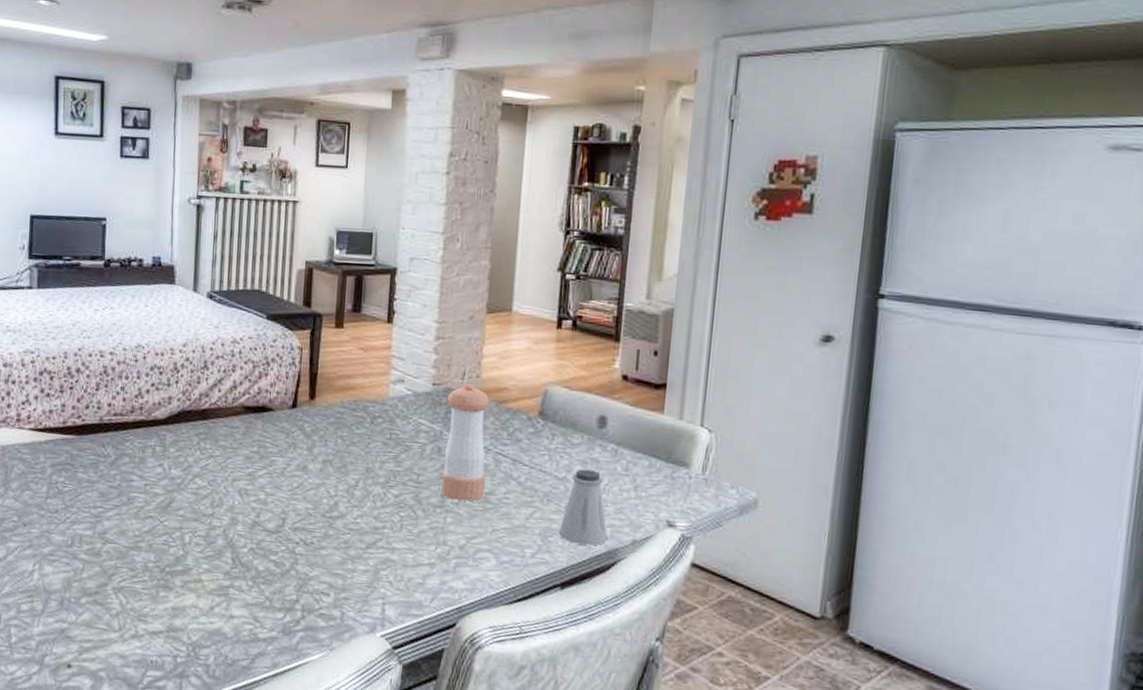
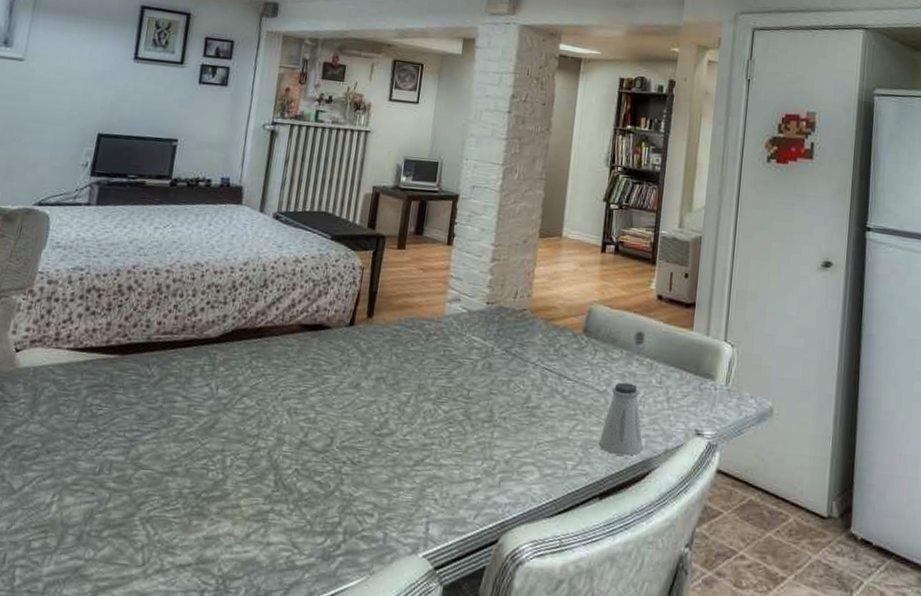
pepper shaker: present [441,384,490,502] -> none [490,303,539,416]

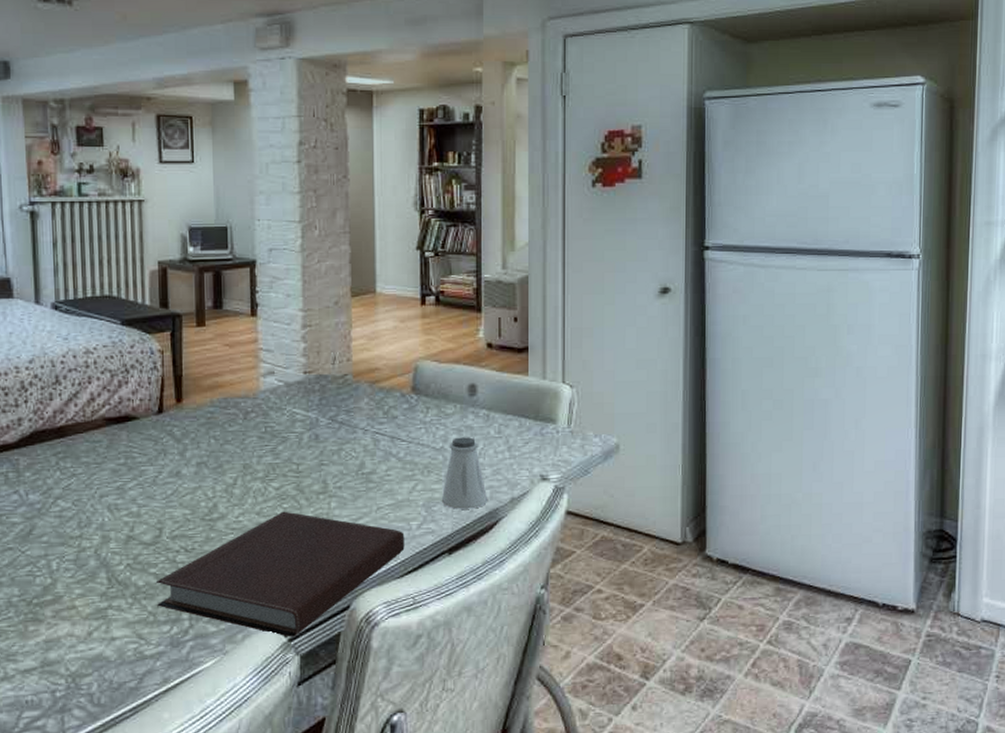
notebook: none [316,435,560,566] -> present [155,511,405,637]

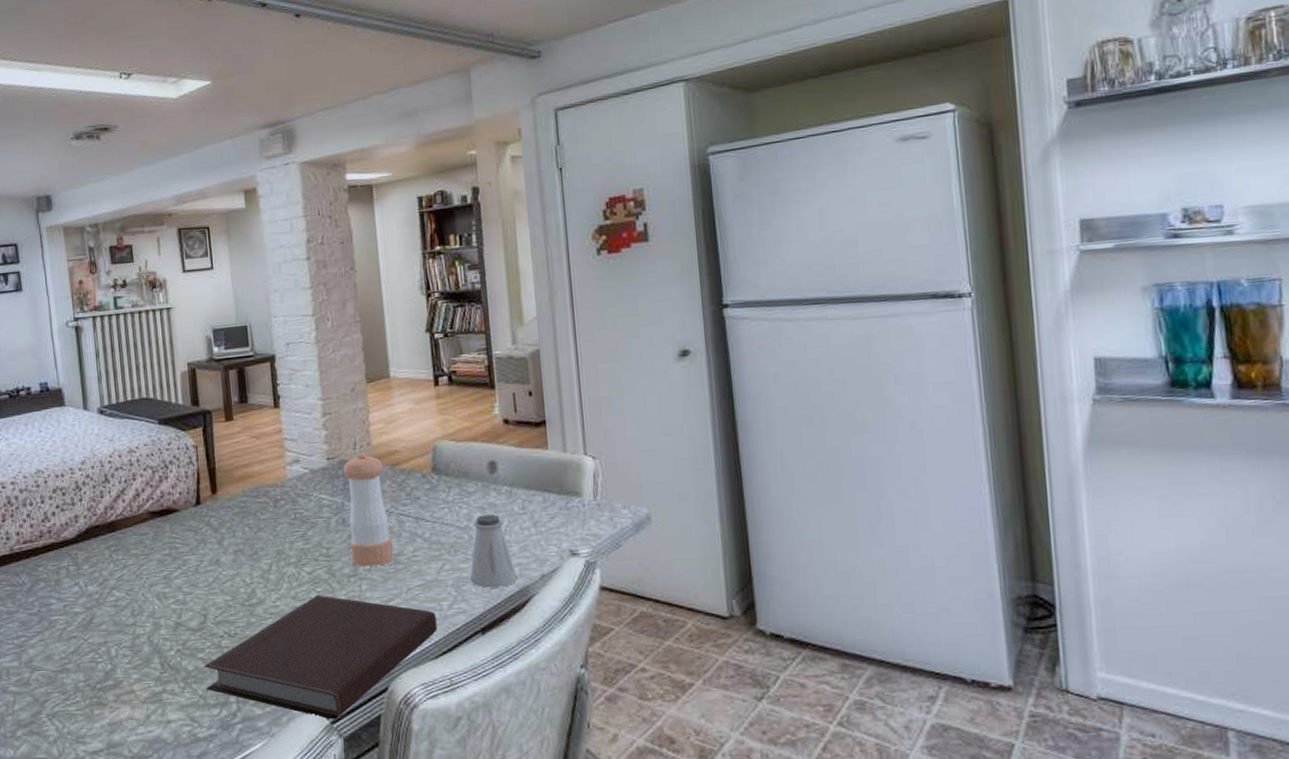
pepper shaker: none [320,369,365,484] -> present [343,453,393,567]

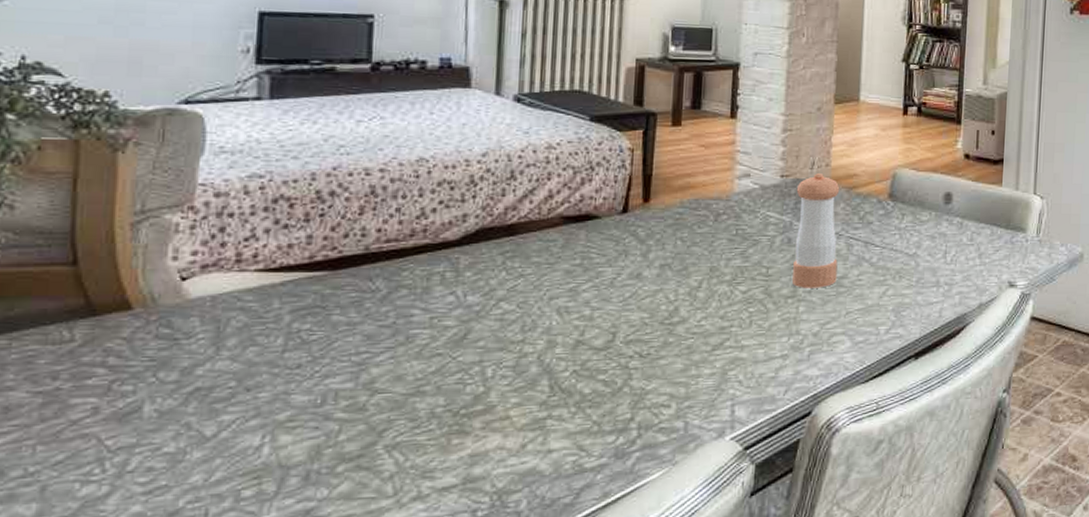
notebook: present [203,595,438,720] -> none [603,315,872,446]
saltshaker: present [470,514,518,588] -> none [911,244,957,314]

